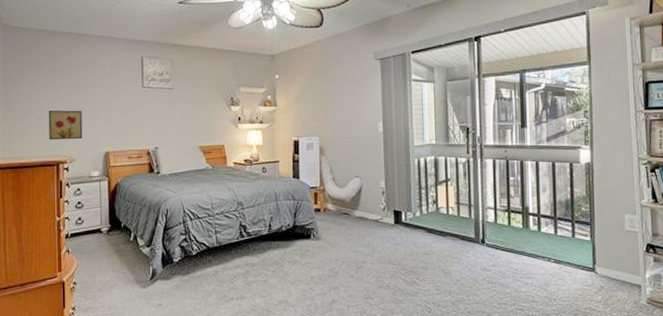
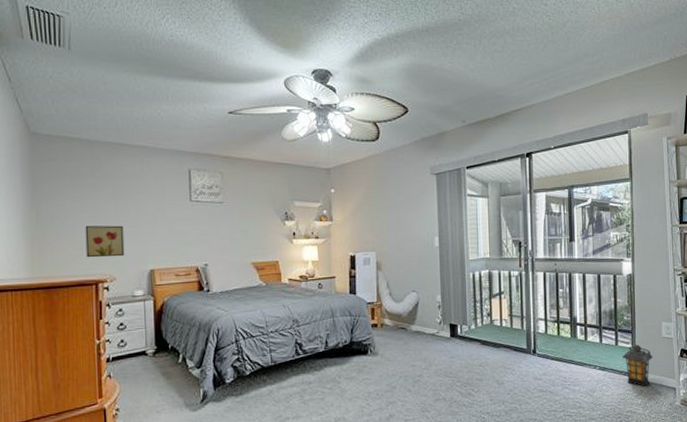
lantern: none [580,237,614,283] -> present [622,344,653,387]

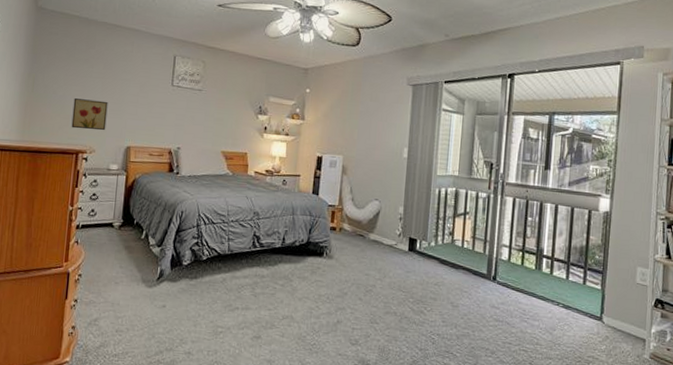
lantern: present [622,344,653,387] -> none [589,286,623,333]

